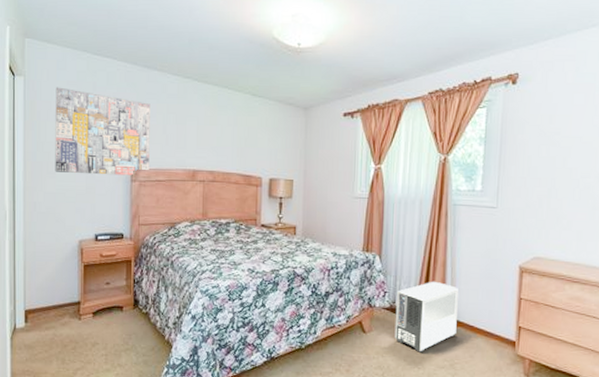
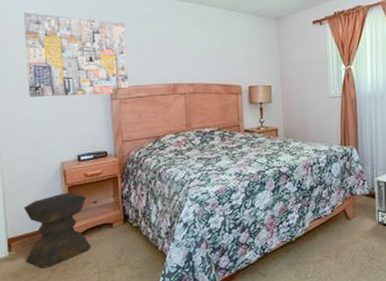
stool: none [39,271,101,344] -> present [24,192,92,269]

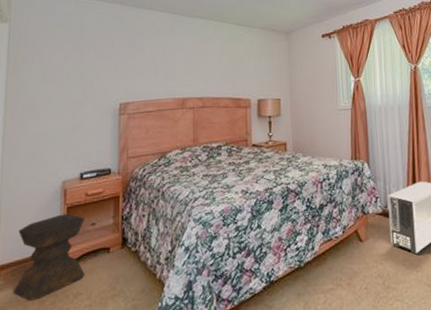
wall art: present [23,12,129,97] -> none [38,30,139,113]

